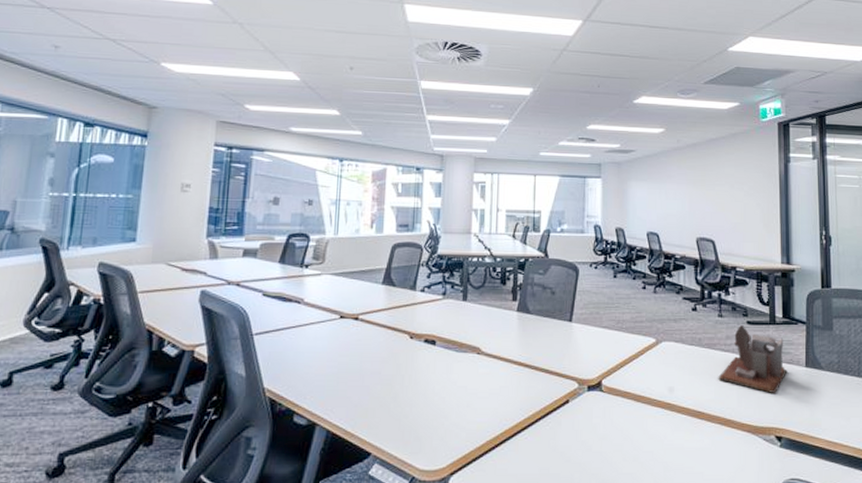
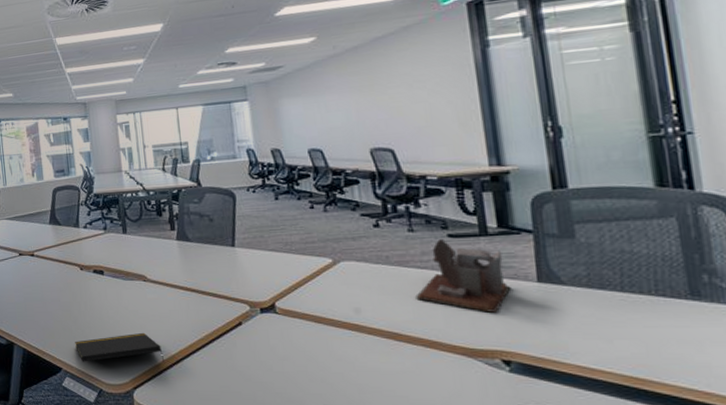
notepad: none [391,410,487,445] -> present [75,332,164,362]

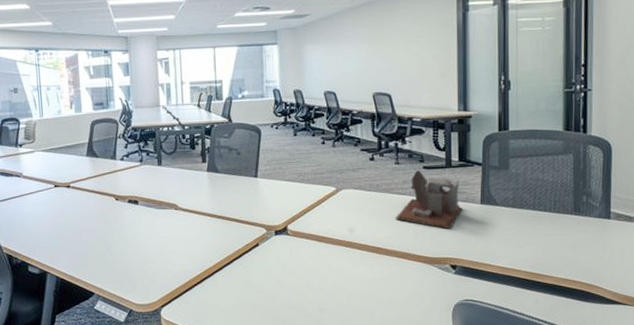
notepad: present [75,332,164,362] -> none [108,256,190,286]

